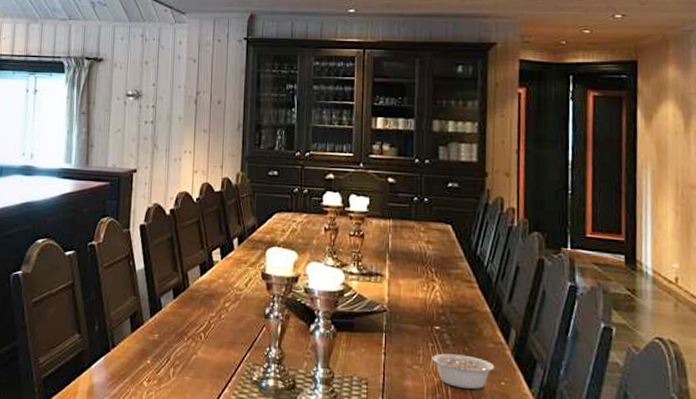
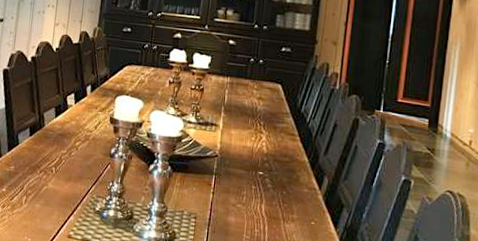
legume: present [431,353,499,389] -> none [253,195,311,227]

